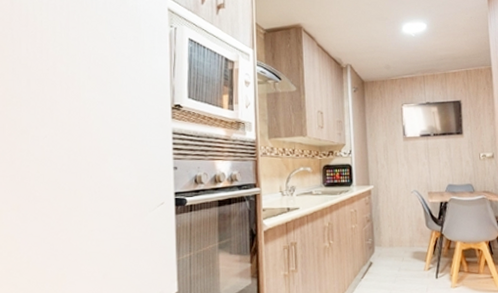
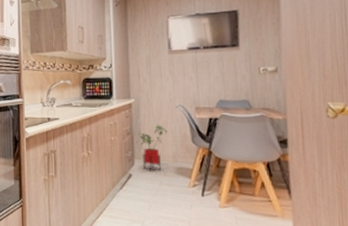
house plant: none [378,210,405,258] -> present [138,125,168,171]

